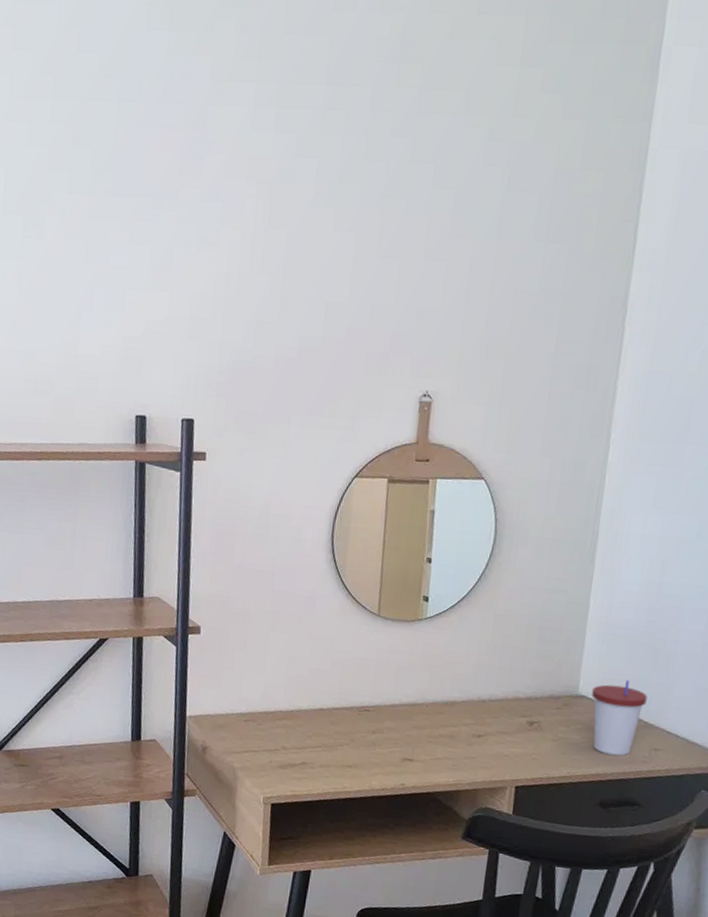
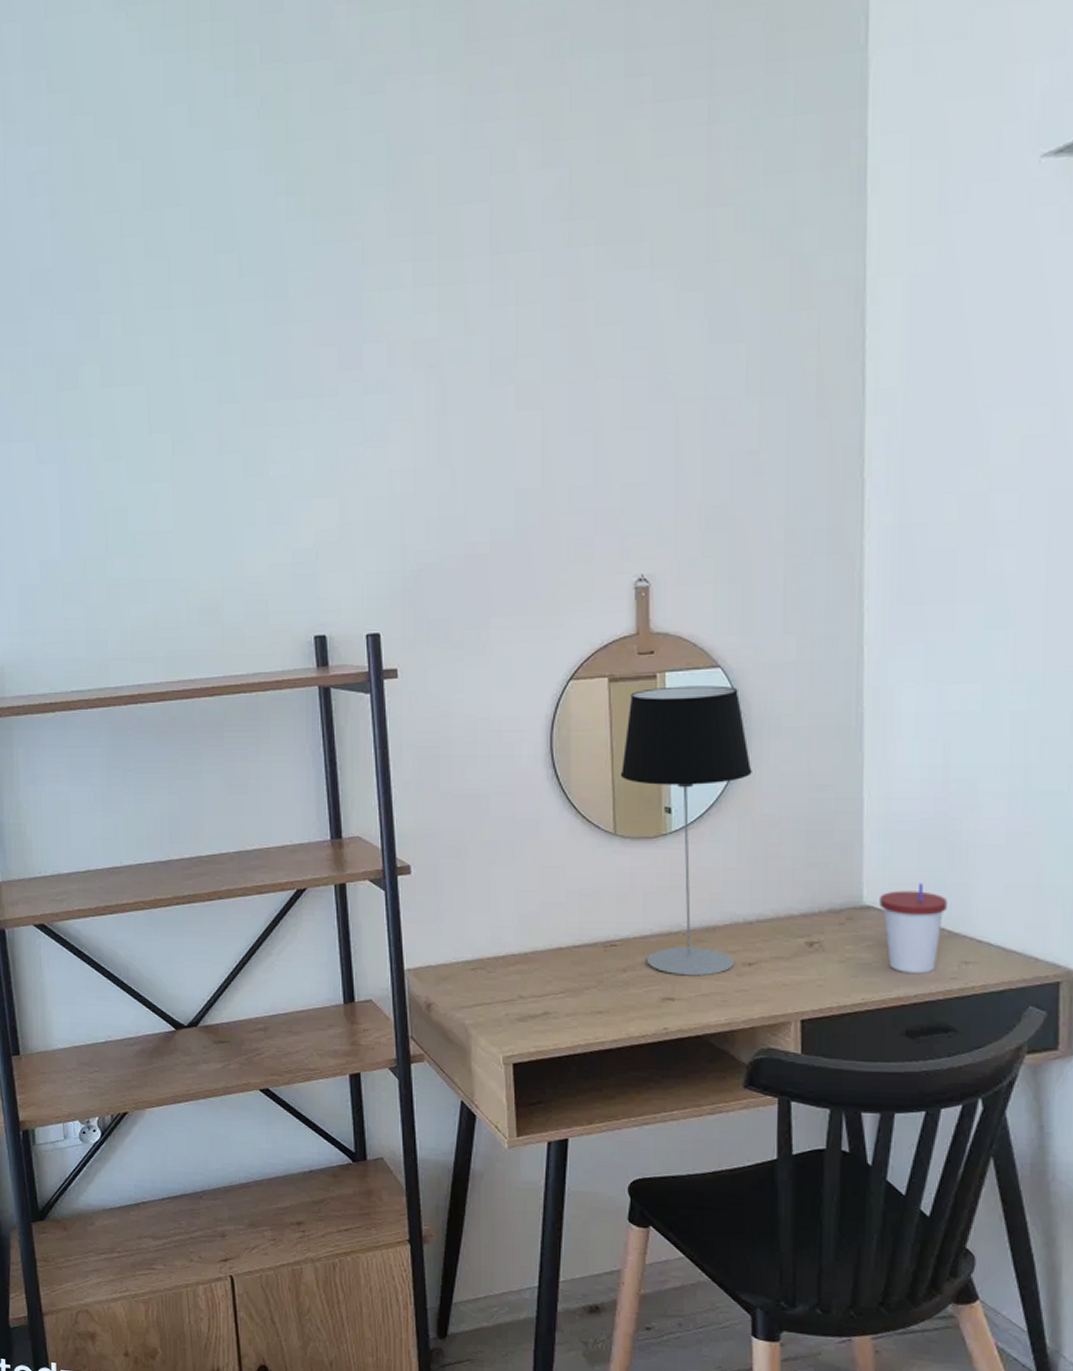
table lamp: none [388,492,501,743] -> present [620,685,752,976]

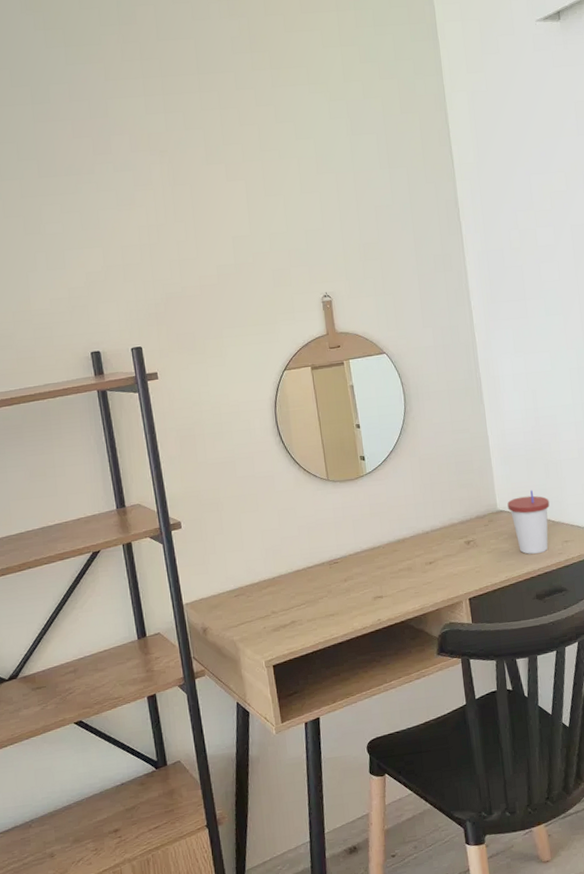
table lamp: present [620,685,752,976] -> none [326,366,421,578]

